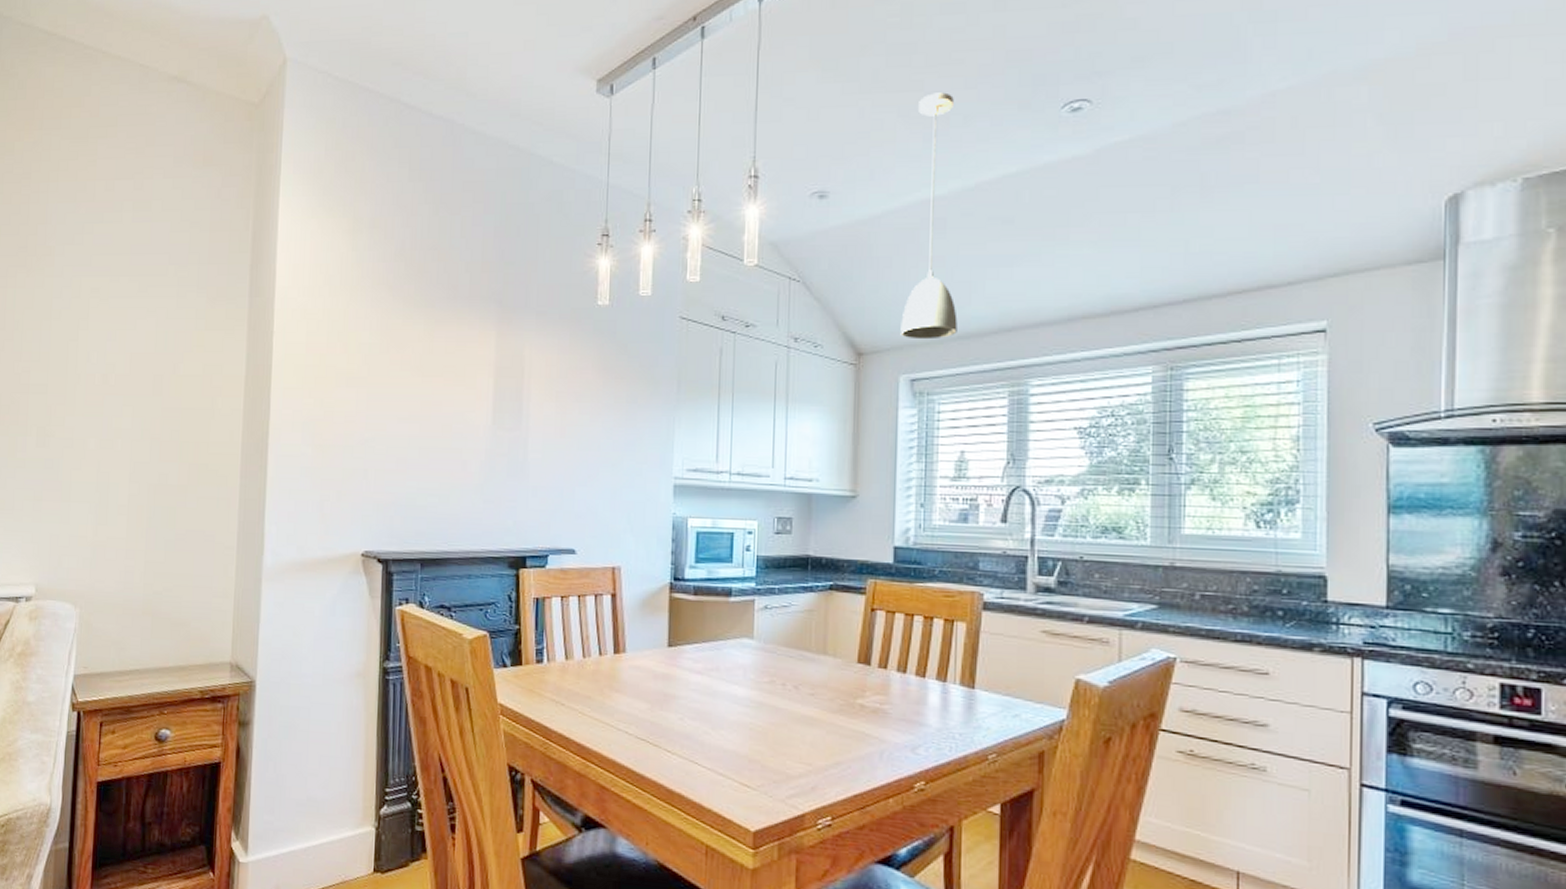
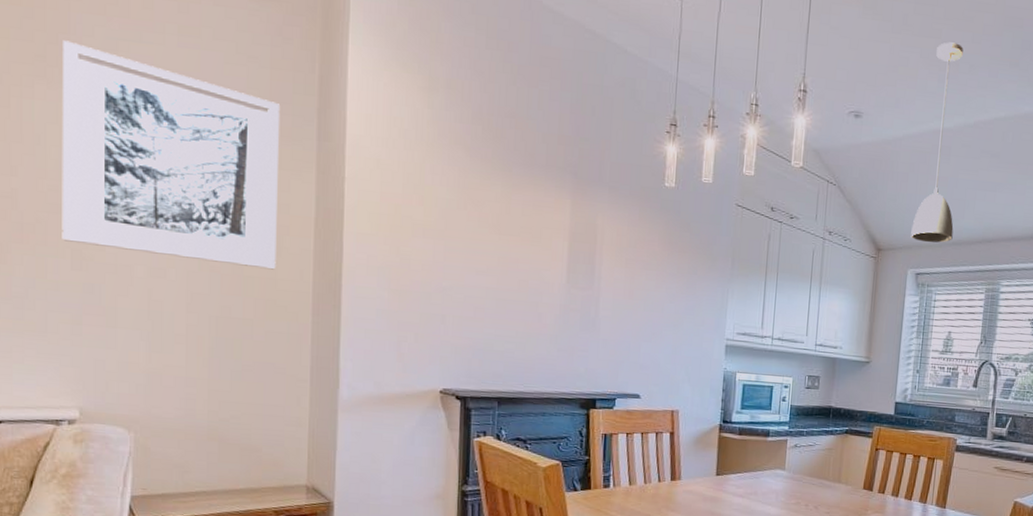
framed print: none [30,230,218,433] -> present [62,40,281,270]

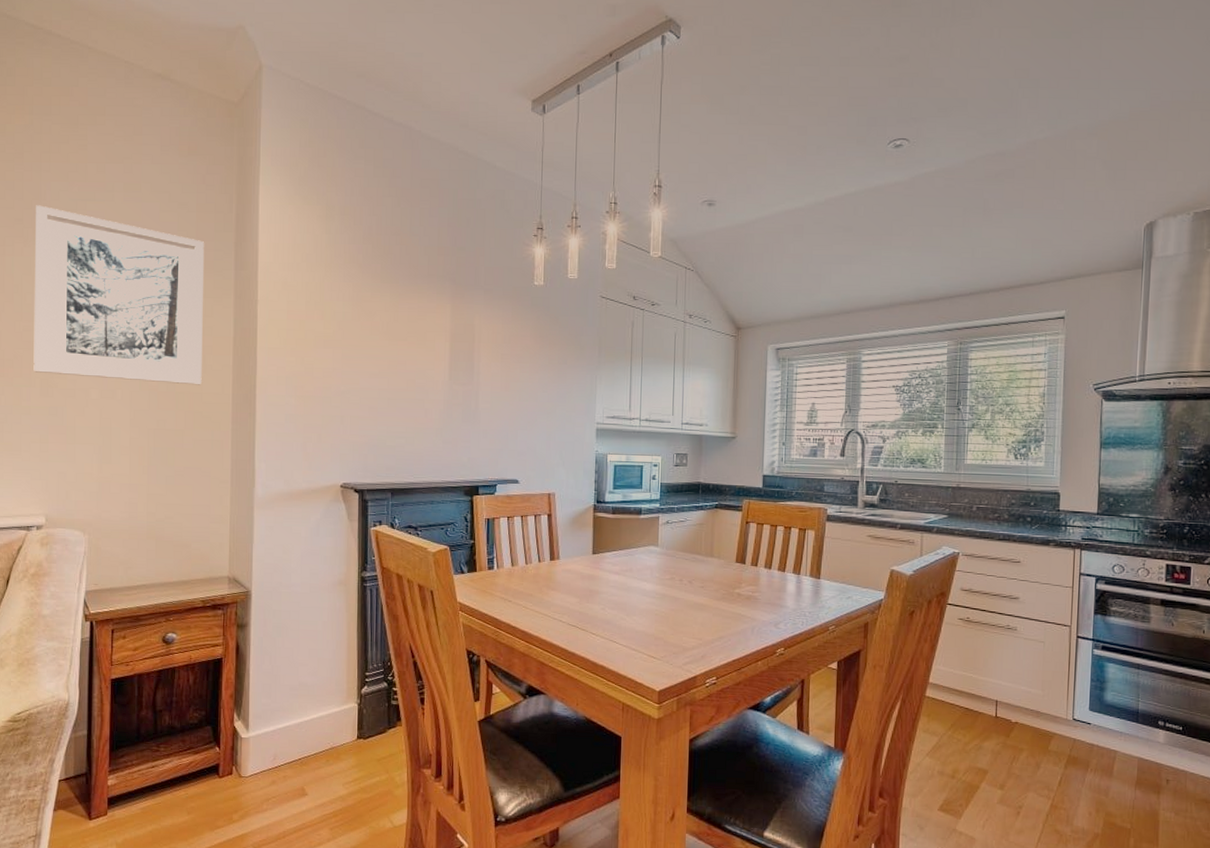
light fixture: present [911,42,963,243] -> none [769,127,811,318]

